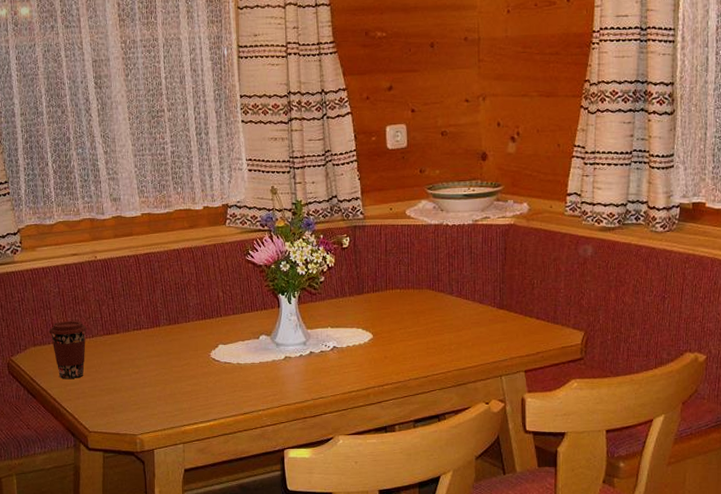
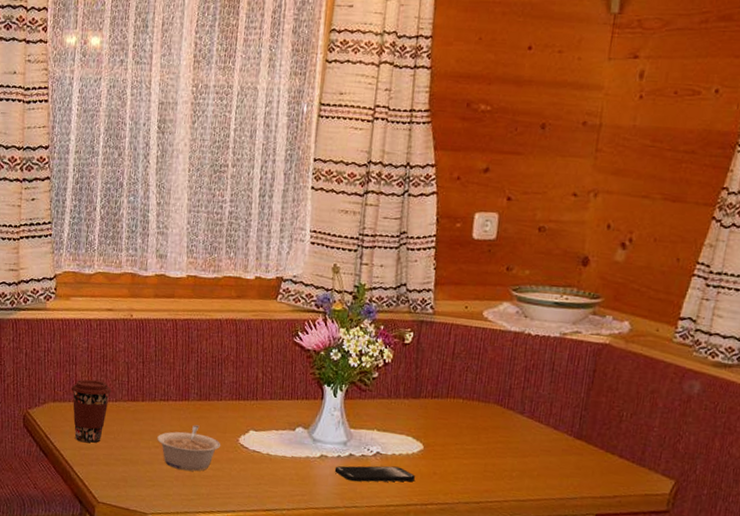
legume: none [136,347,195,390] -> present [157,425,221,472]
smartphone: none [299,357,369,376] -> present [334,465,415,482]

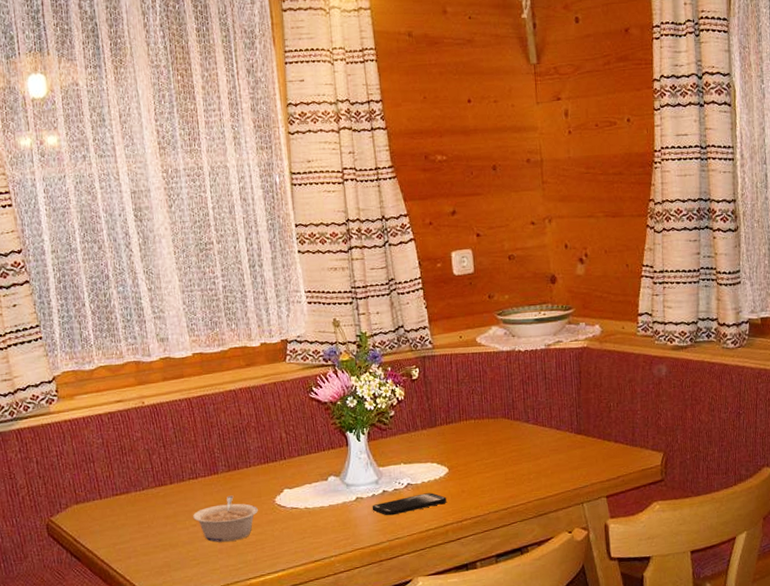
coffee cup: present [71,379,112,443] -> none [93,472,137,538]

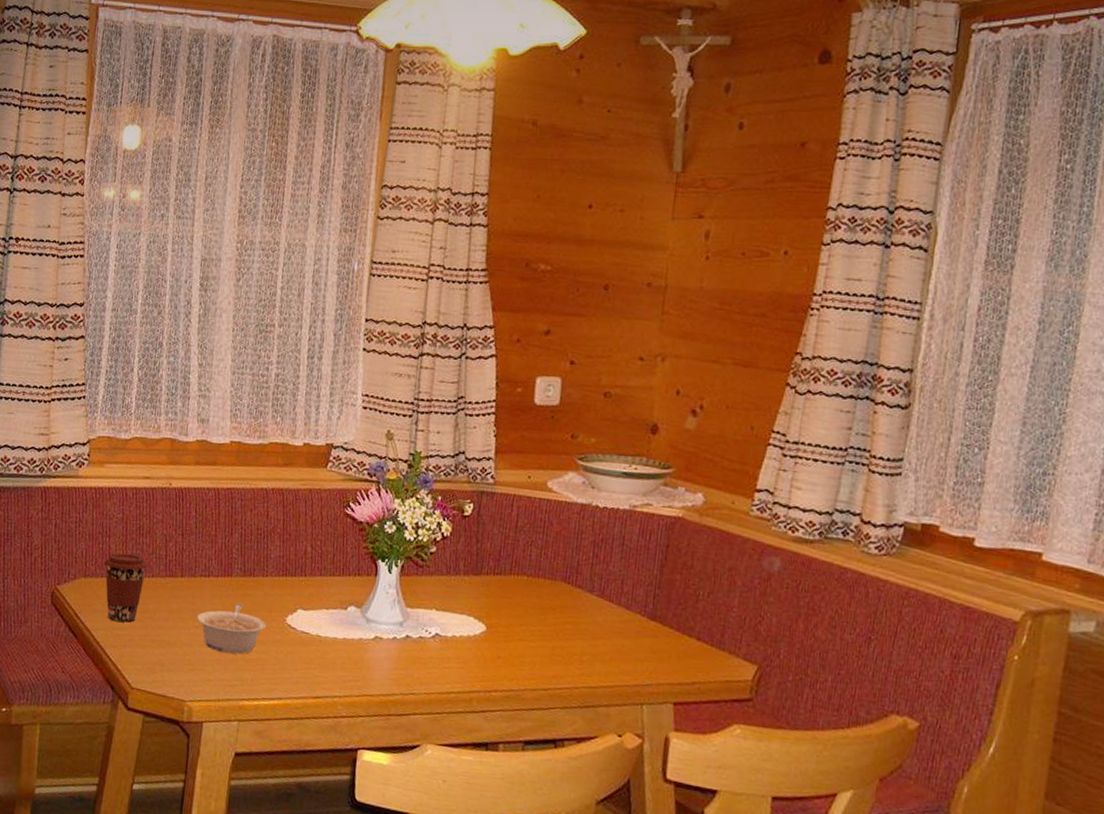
coffee cup: none [93,472,137,538] -> present [104,553,148,623]
smartphone: present [372,493,446,516] -> none [390,648,477,667]

